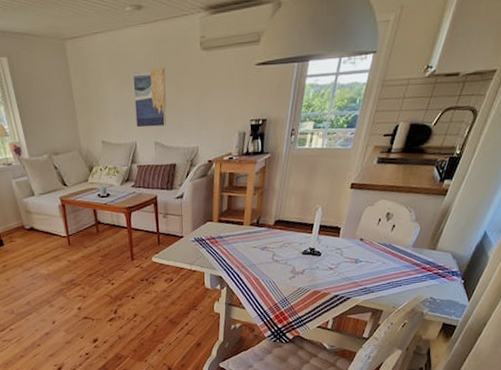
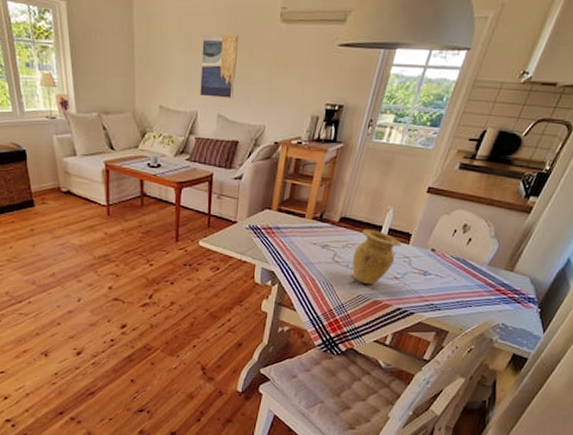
vase: none [290,228,332,278] -> present [352,229,402,285]

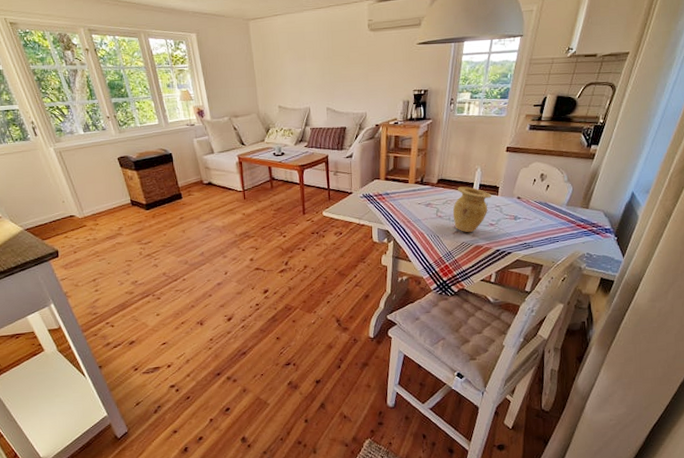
wall art: present [200,34,239,98] -> none [308,44,338,95]

